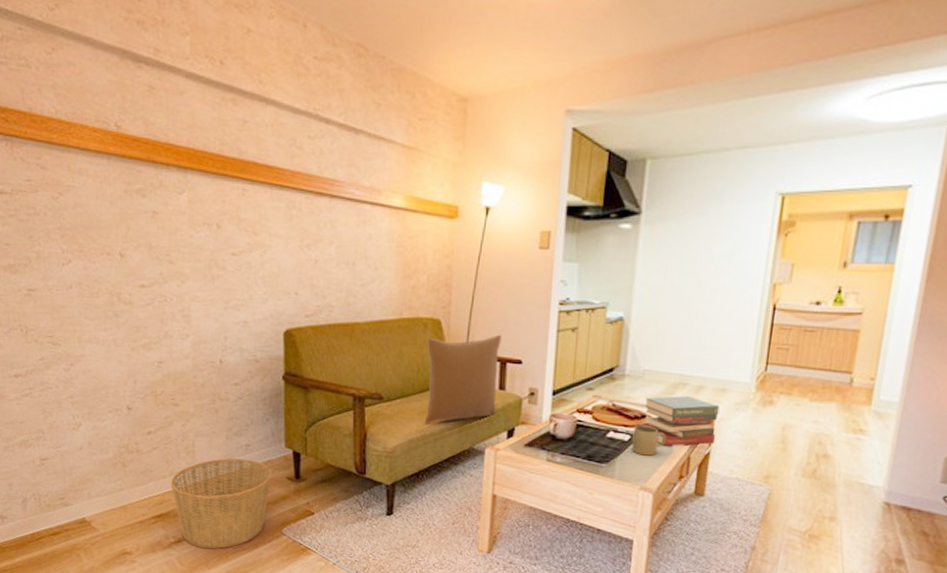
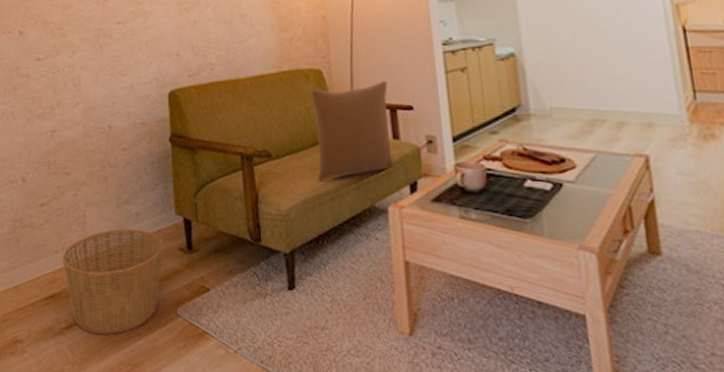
mug: present [631,424,666,456] -> none [554,170,596,207]
books: present [638,396,720,446] -> none [558,134,657,194]

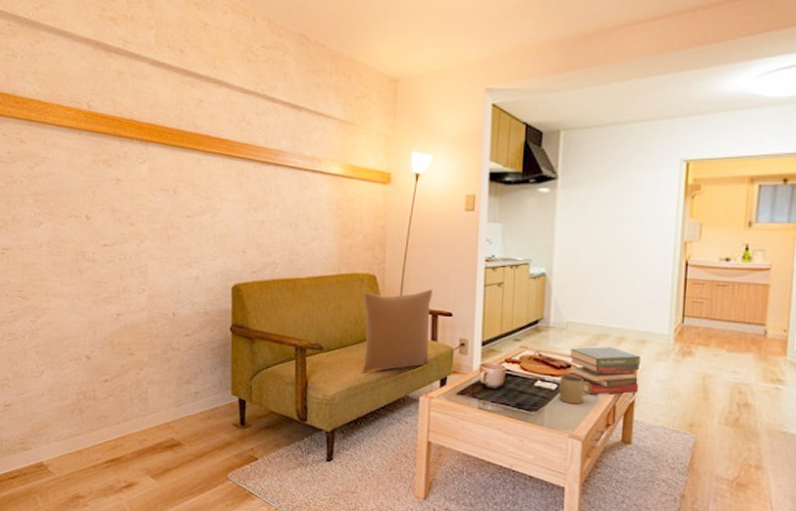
basket: present [62,228,164,336] -> none [123,405,219,494]
mug: none [554,170,596,207] -> present [559,374,591,404]
books: none [558,134,657,194] -> present [564,347,641,395]

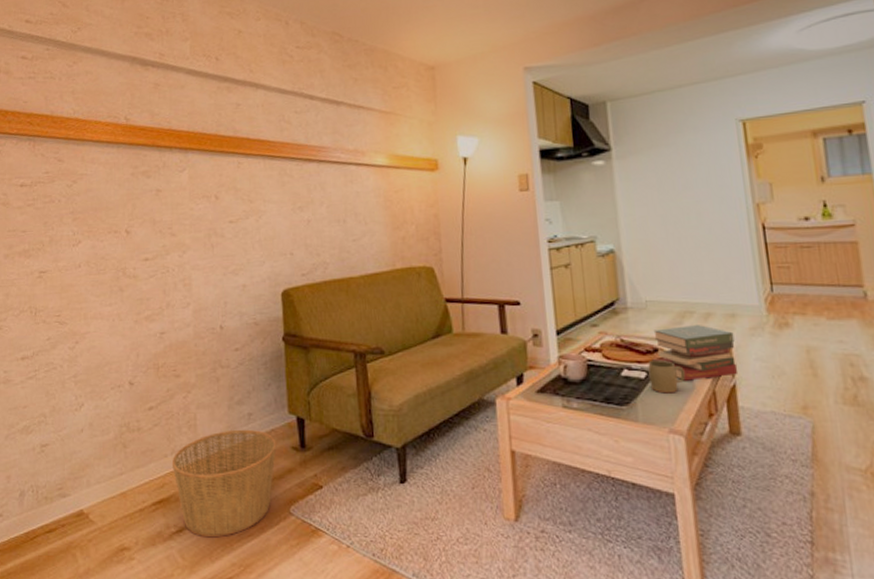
basket: none [123,405,219,494] -> present [171,429,277,538]
pillow: present [362,289,433,373] -> none [422,277,503,377]

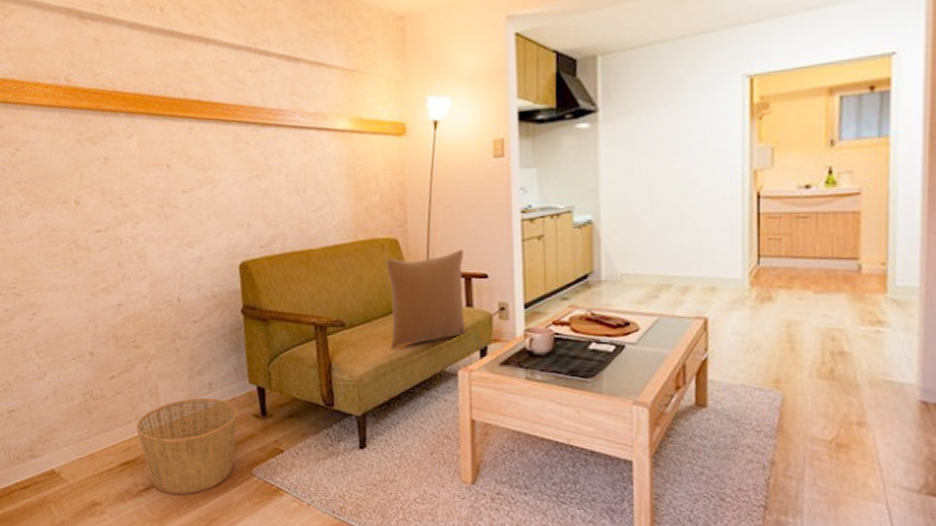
pillow: none [422,277,503,377] -> present [385,249,467,349]
mug: present [648,359,685,394] -> none [617,333,655,367]
books: present [652,325,739,381] -> none [622,298,712,354]

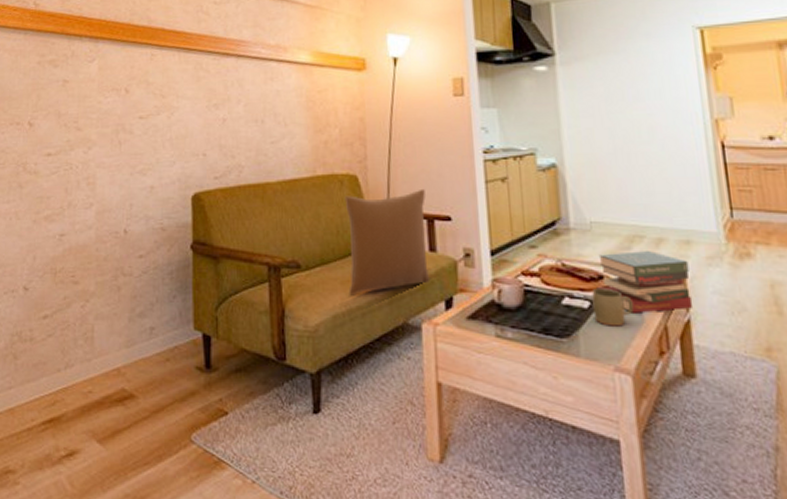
basket: present [136,397,238,495] -> none [65,344,179,465]
mug: none [617,333,655,367] -> present [592,288,633,327]
books: none [622,298,712,354] -> present [596,251,694,313]

